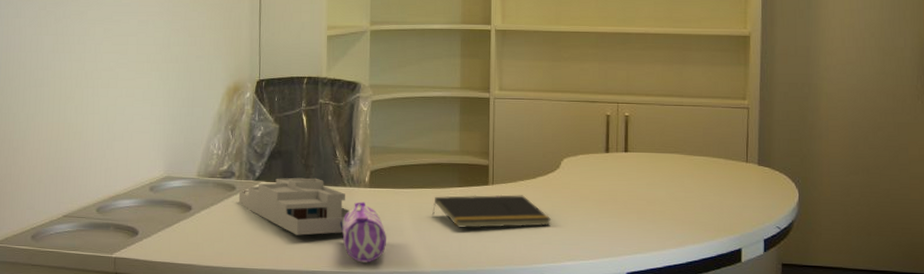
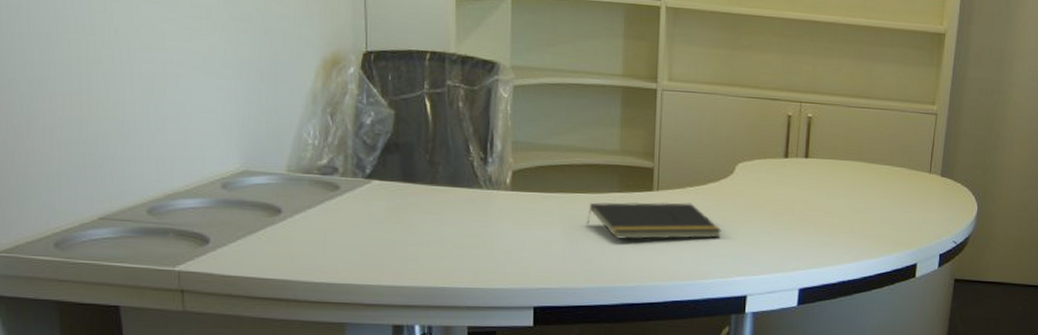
desk organizer: present [238,177,349,236] -> none [344,176,487,246]
pencil case: present [340,202,387,263] -> none [475,207,533,278]

